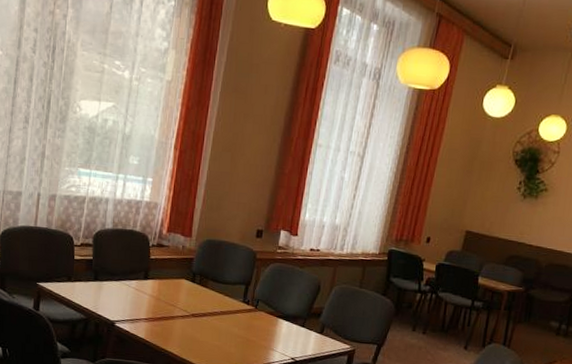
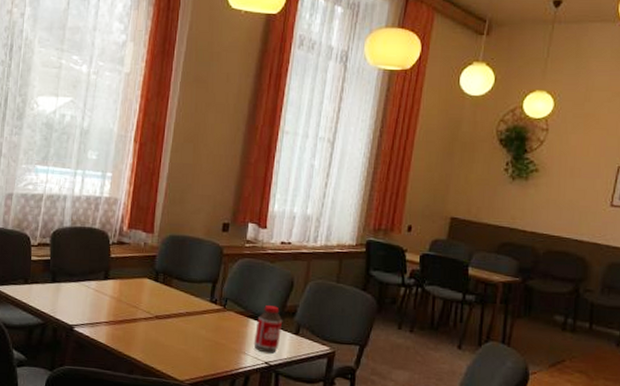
bottle: none [281,307,309,350] -> present [253,305,283,354]

